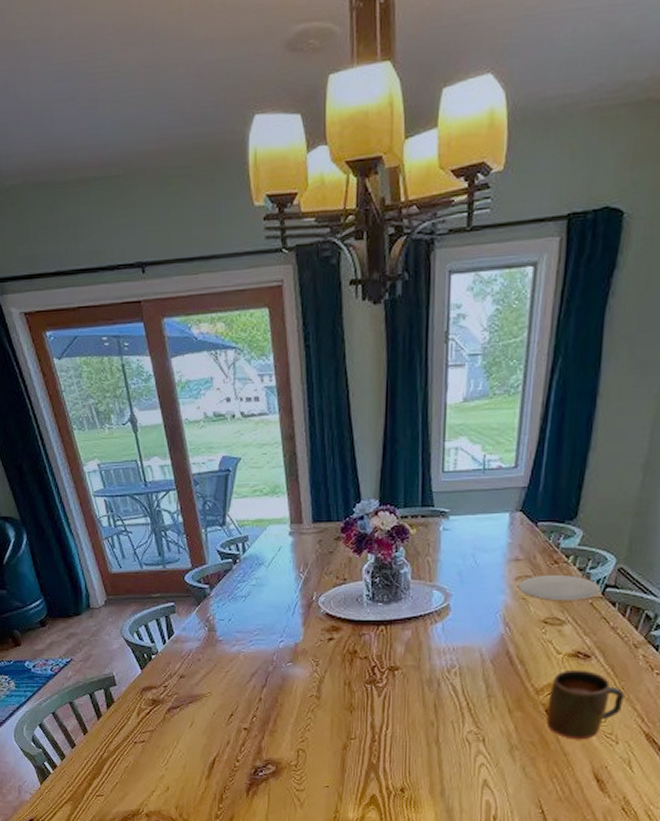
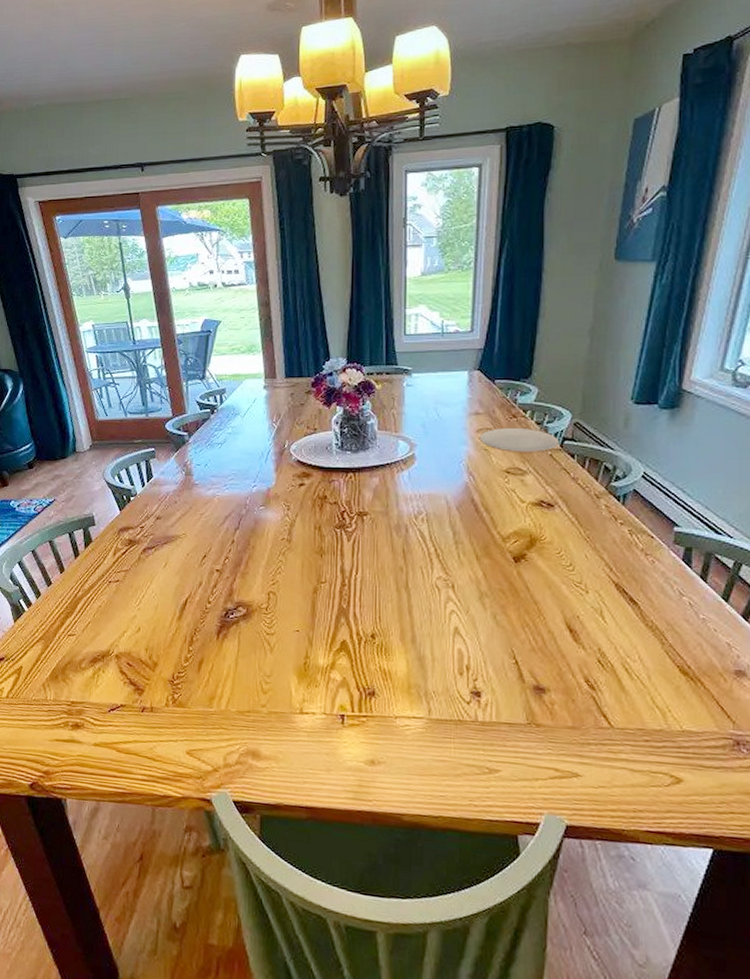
mug: present [546,669,624,740] -> none [515,518,590,588]

